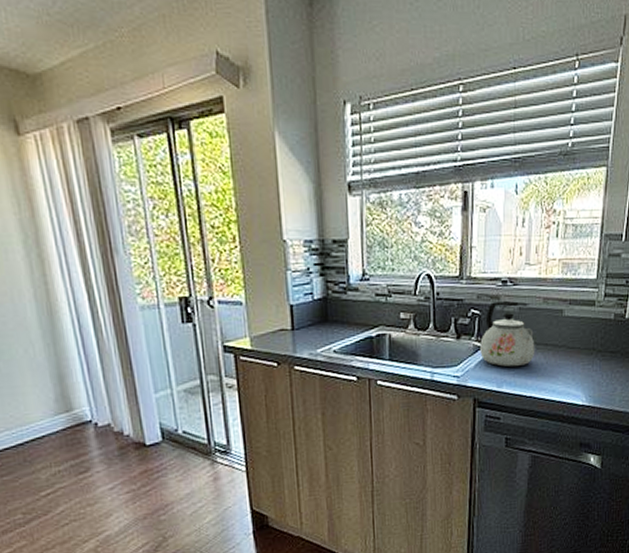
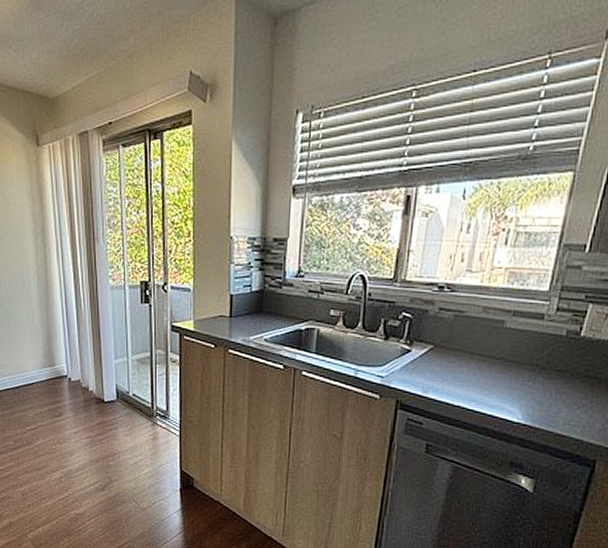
kettle: present [480,301,535,367] -> none [408,307,469,374]

